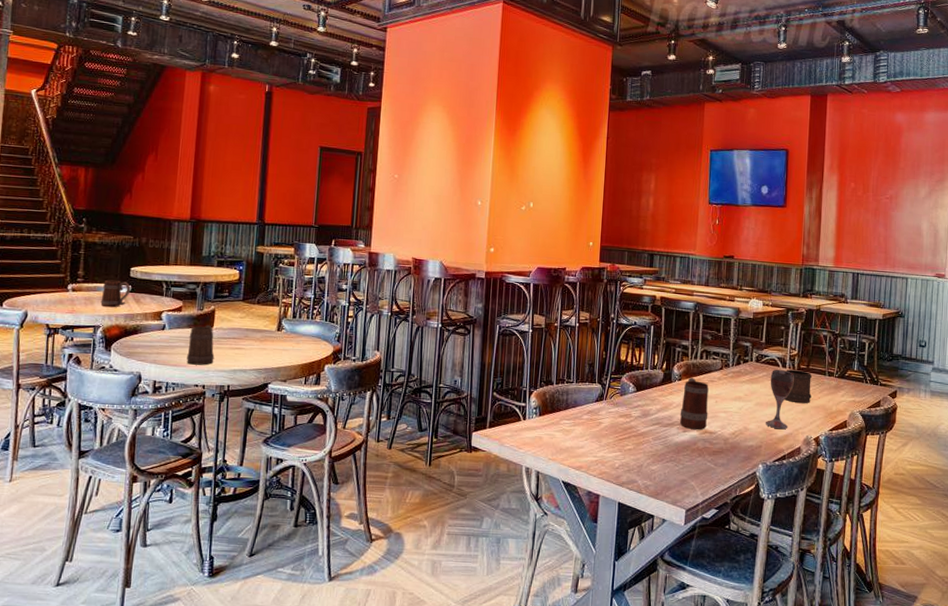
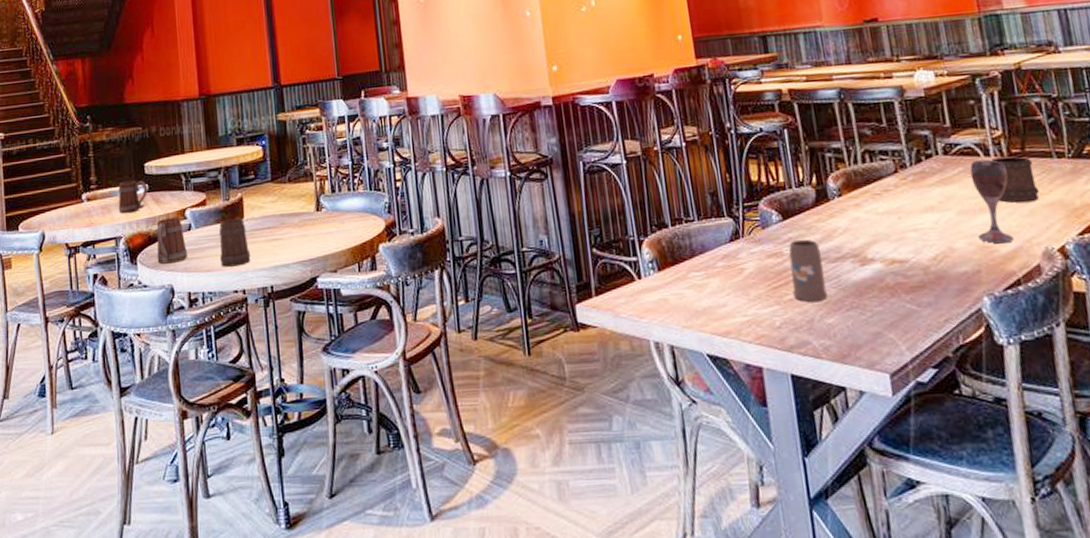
beer mug: none [130,316,159,355] -> present [156,216,188,264]
beer mug: none [632,407,658,453] -> present [788,239,828,302]
beer mug: present [679,378,709,430] -> none [848,190,893,261]

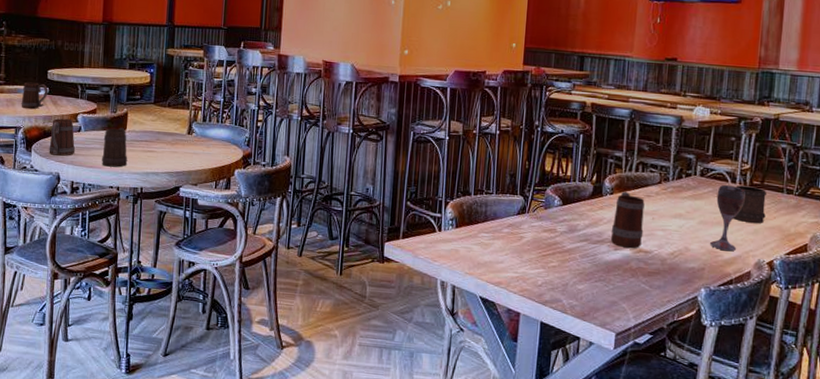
beer mug: present [788,239,828,302] -> none [557,221,586,271]
beer mug: none [848,190,893,261] -> present [610,192,645,248]

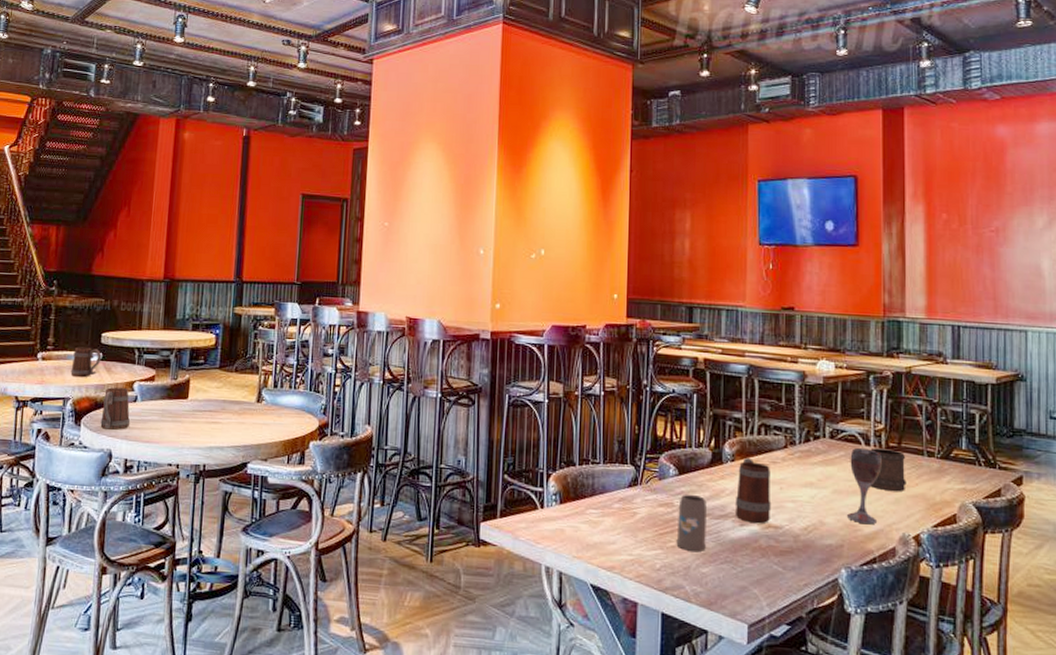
beer mug: present [101,127,128,167] -> none [159,396,189,442]
beer mug: none [557,221,586,271] -> present [676,494,706,551]

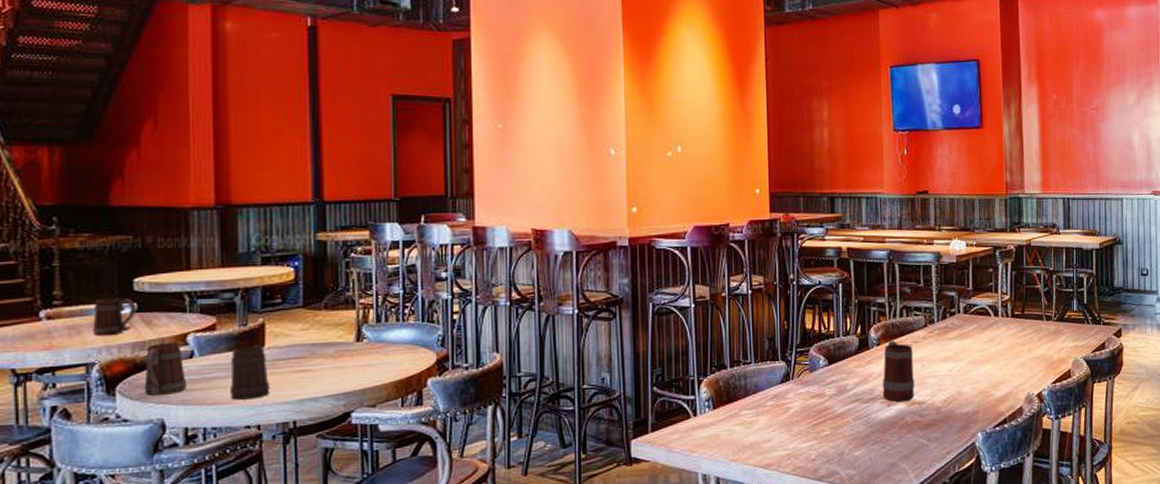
beer mug: none [159,396,189,442] -> present [230,344,270,400]
beer mug: present [676,494,706,551] -> none [829,382,857,437]
cup: present [846,447,882,525] -> none [980,319,1009,389]
beer mug: present [870,448,906,491] -> none [998,317,1030,356]

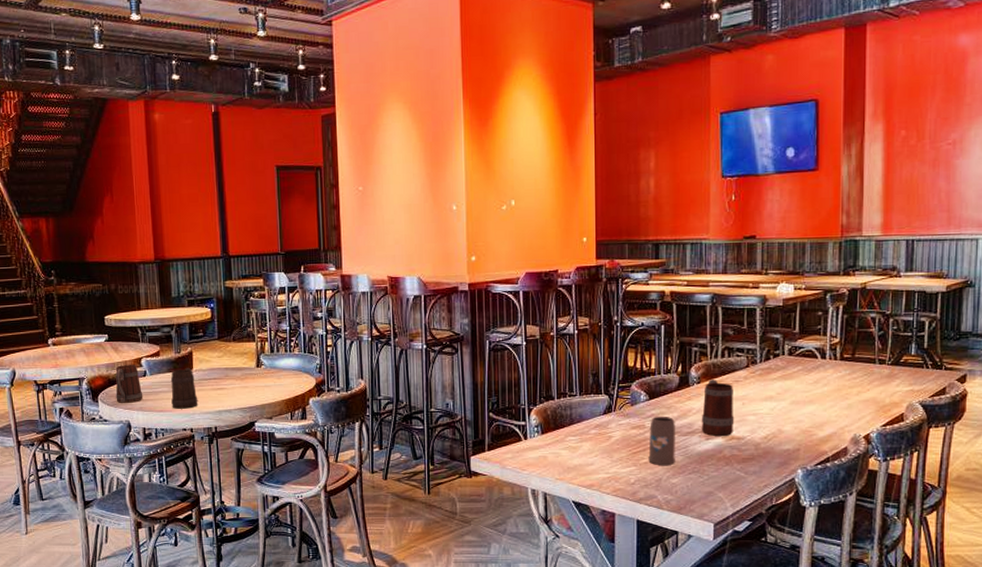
beer mug: present [92,297,137,335] -> none [81,330,108,358]
beer mug: none [829,382,857,437] -> present [648,416,675,465]

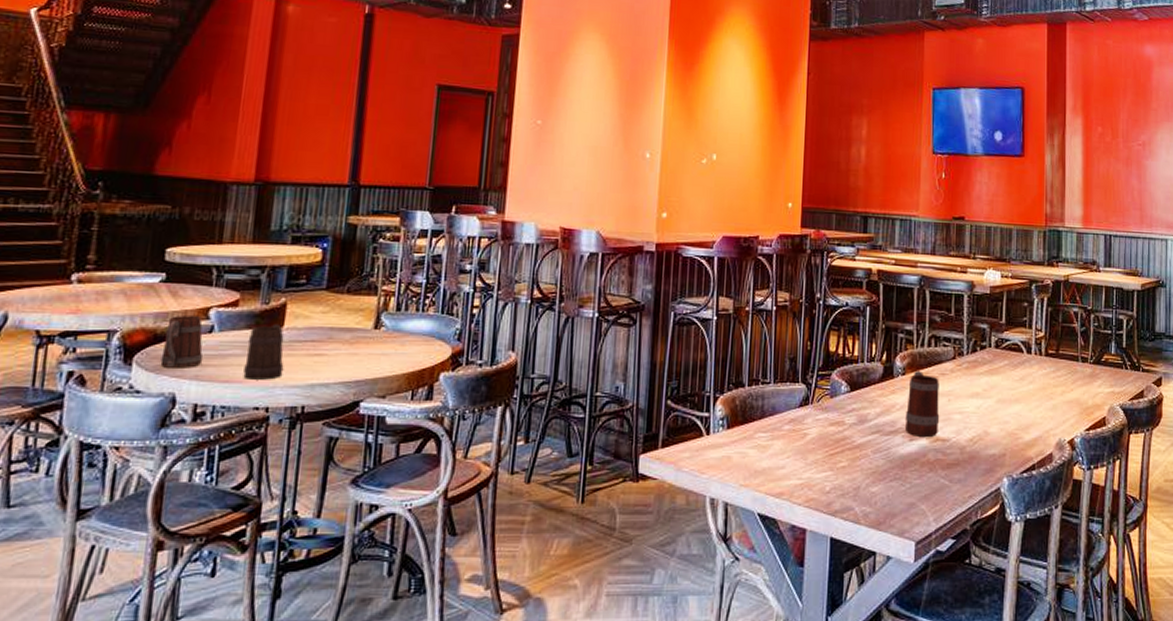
beer mug: present [648,416,675,465] -> none [846,411,877,470]

